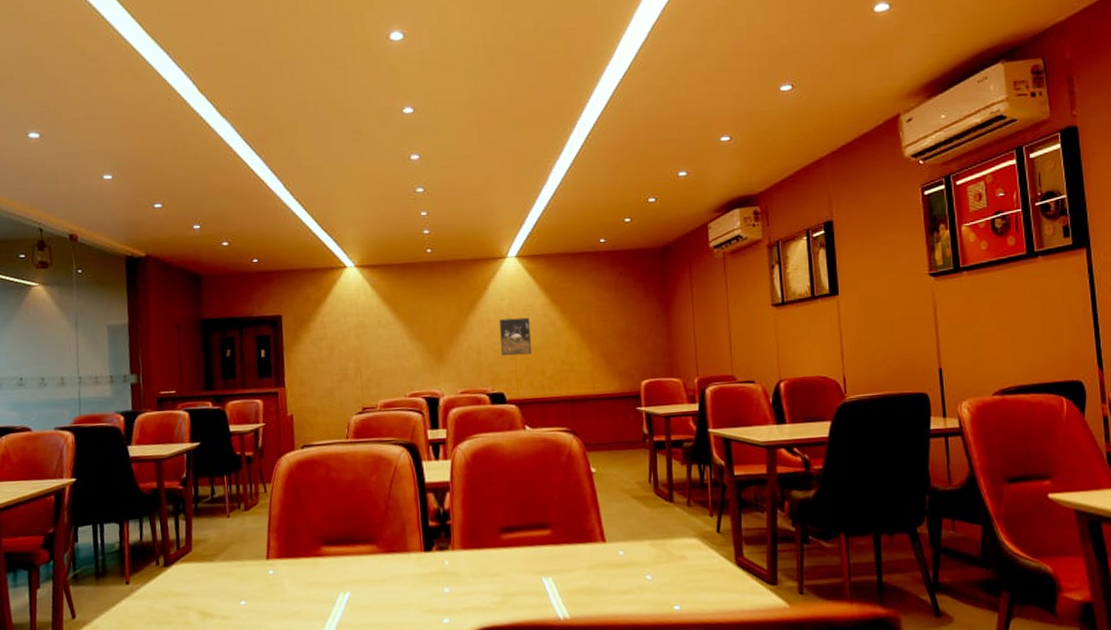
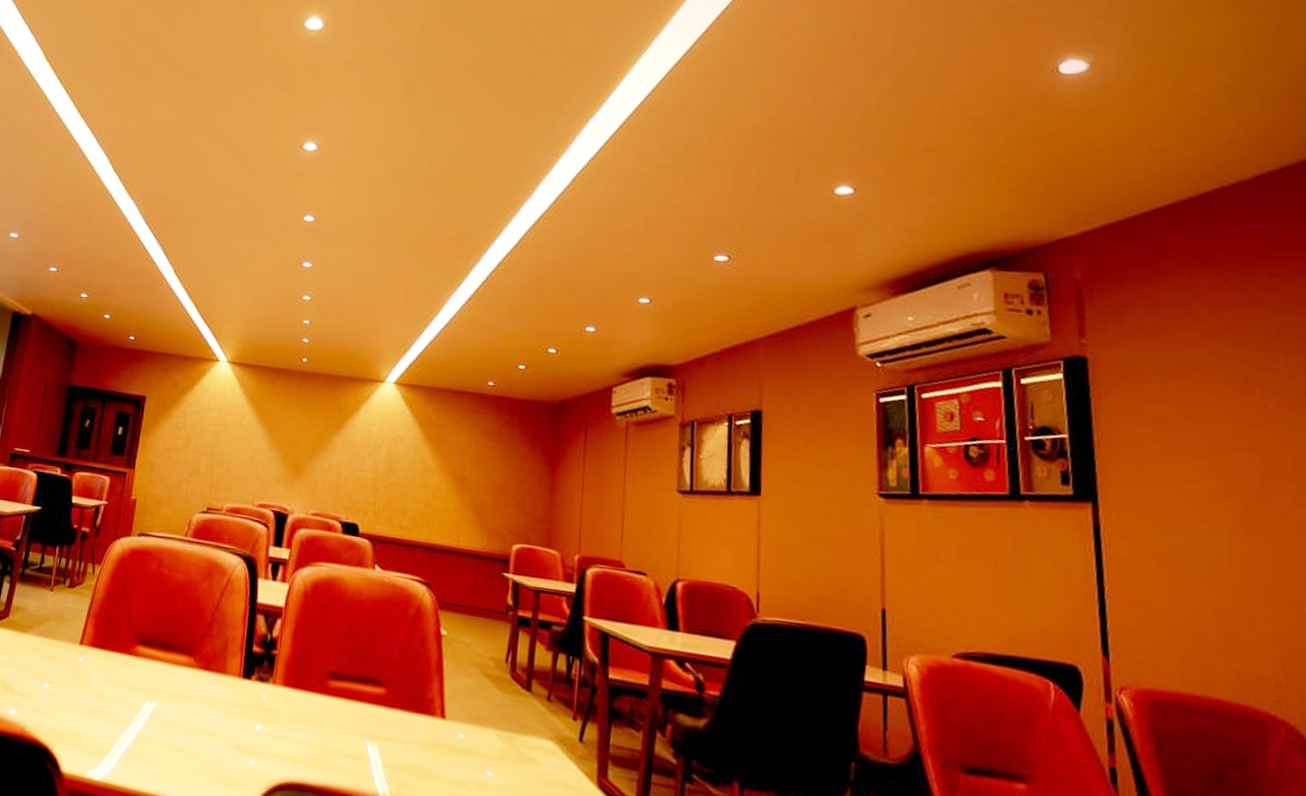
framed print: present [499,317,532,356] -> none [362,445,399,489]

